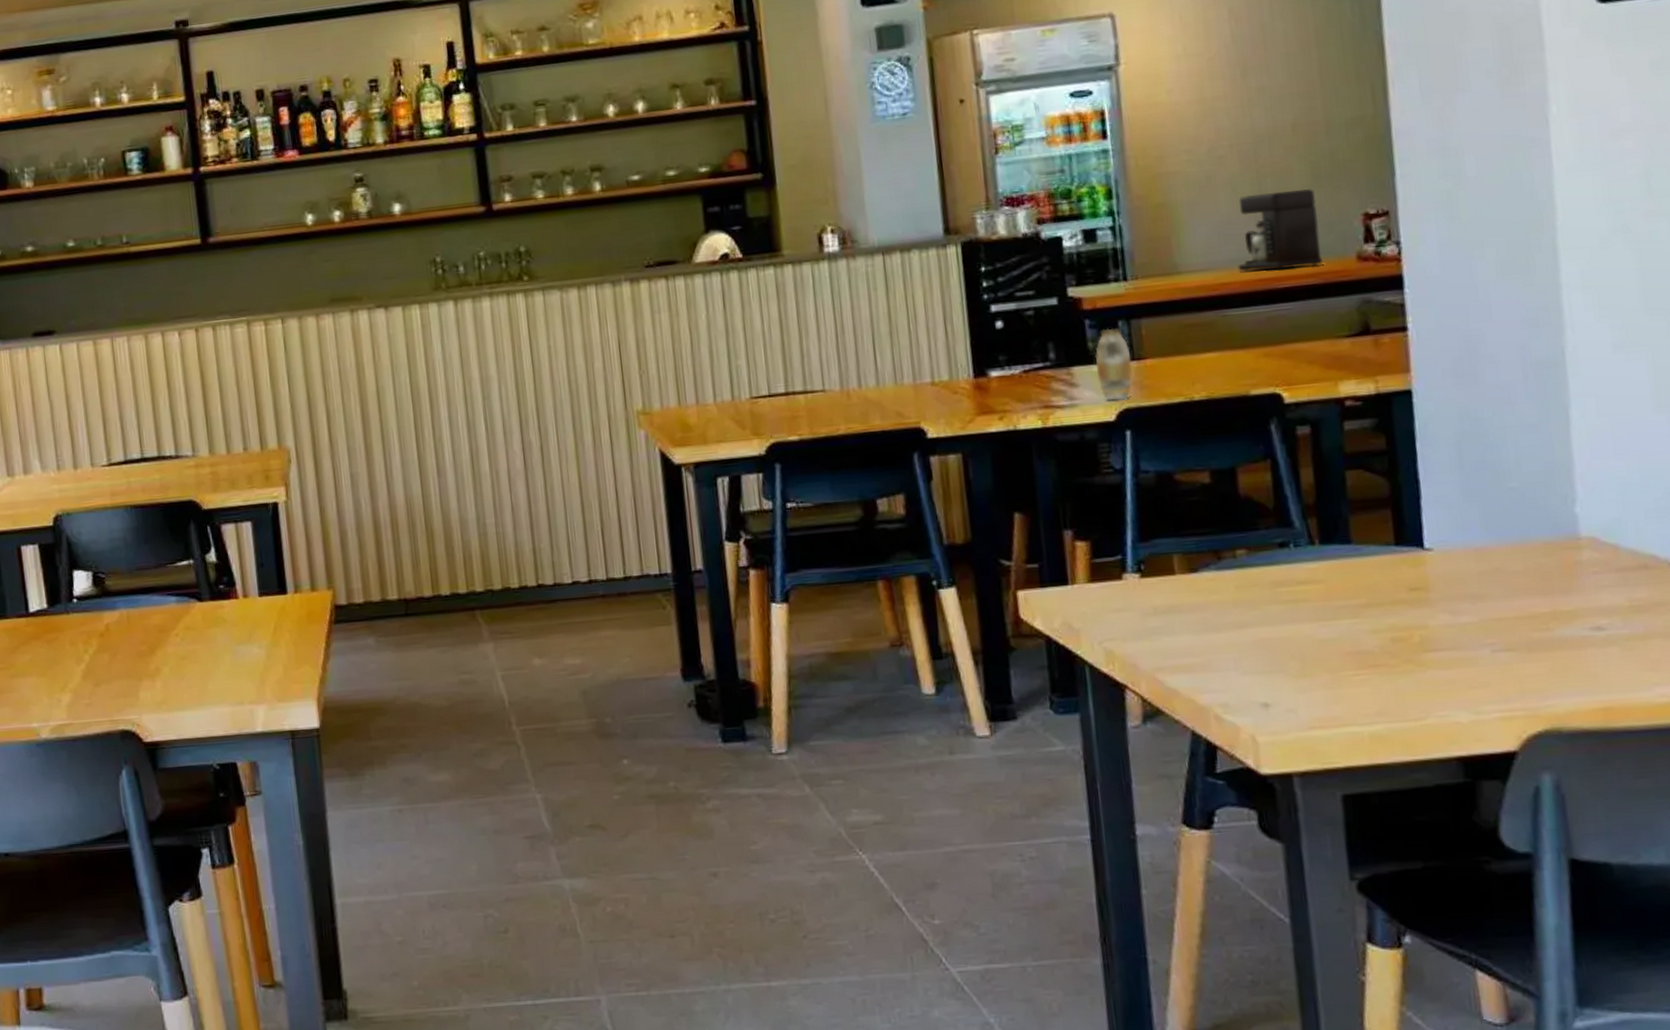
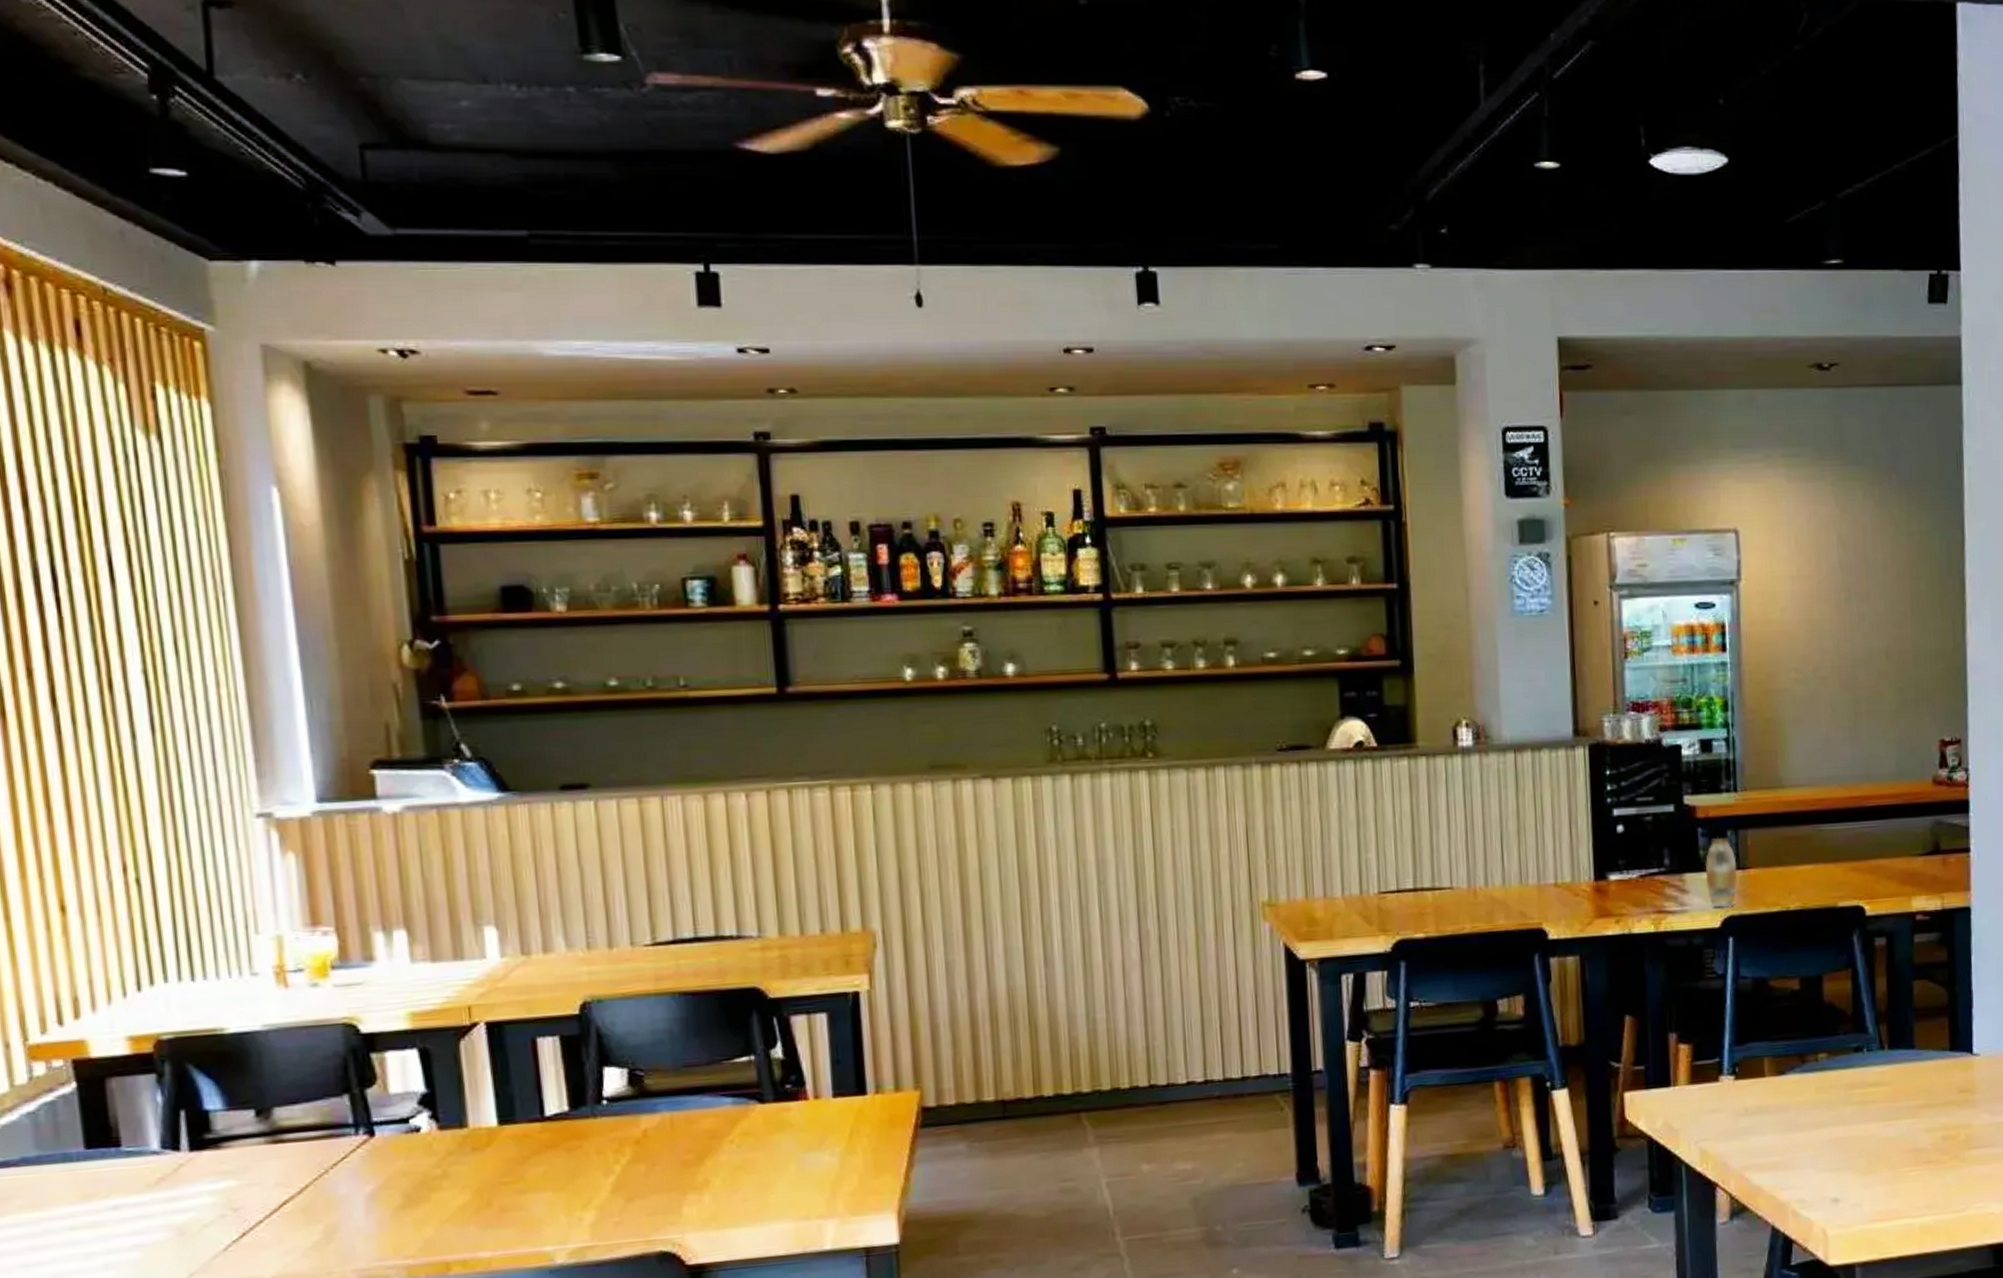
coffee maker: present [1238,189,1322,273] -> none [1833,714,1904,790]

